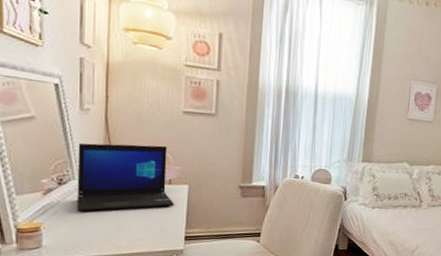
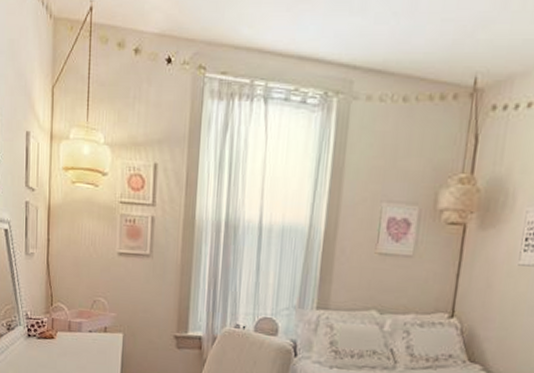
laptop: present [76,143,174,212] -> none [22,288,109,359]

